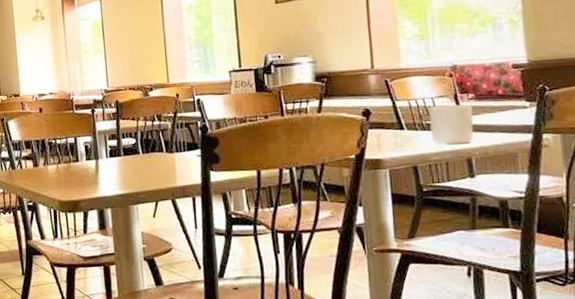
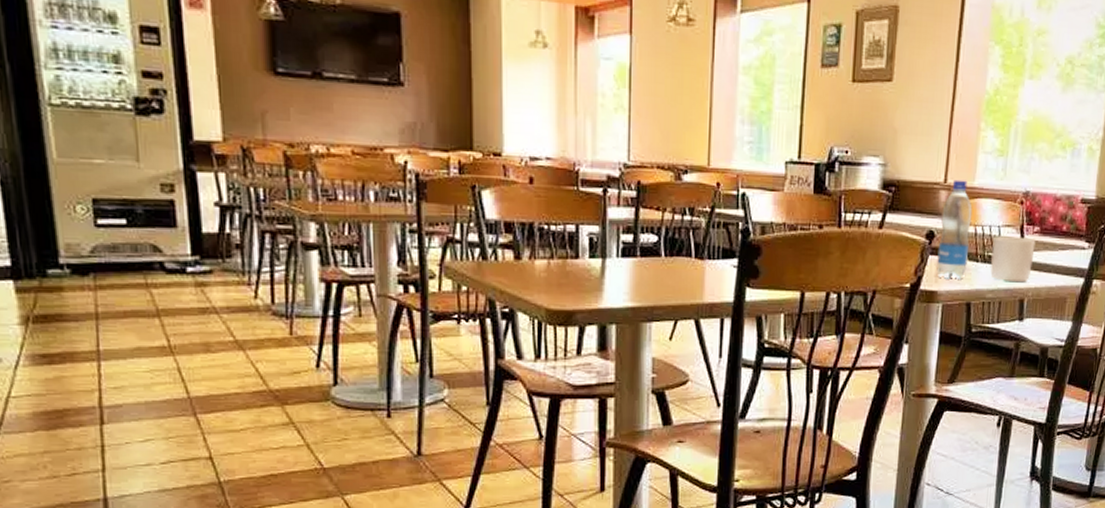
bottle: none [373,64,407,148] -> present [936,179,973,279]

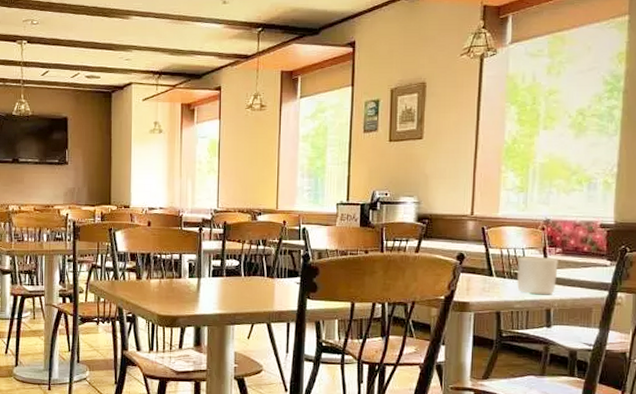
bottle: present [936,179,973,279] -> none [467,212,498,293]

